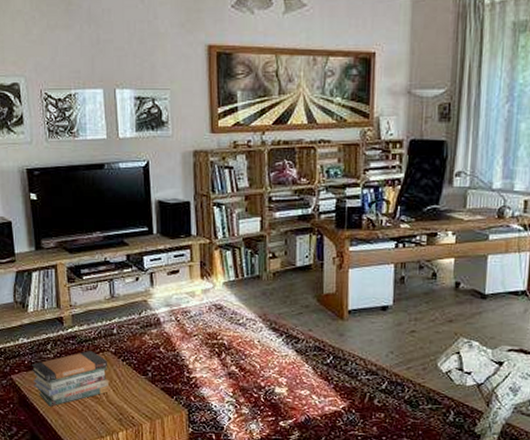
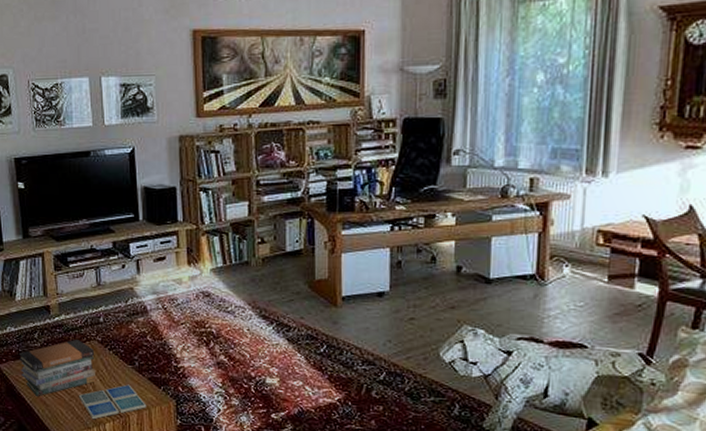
drink coaster: none [92,394,159,429] -> present [79,384,147,420]

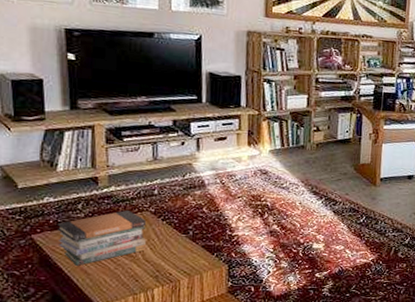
drink coaster: present [79,384,147,420] -> none [126,252,199,286]

